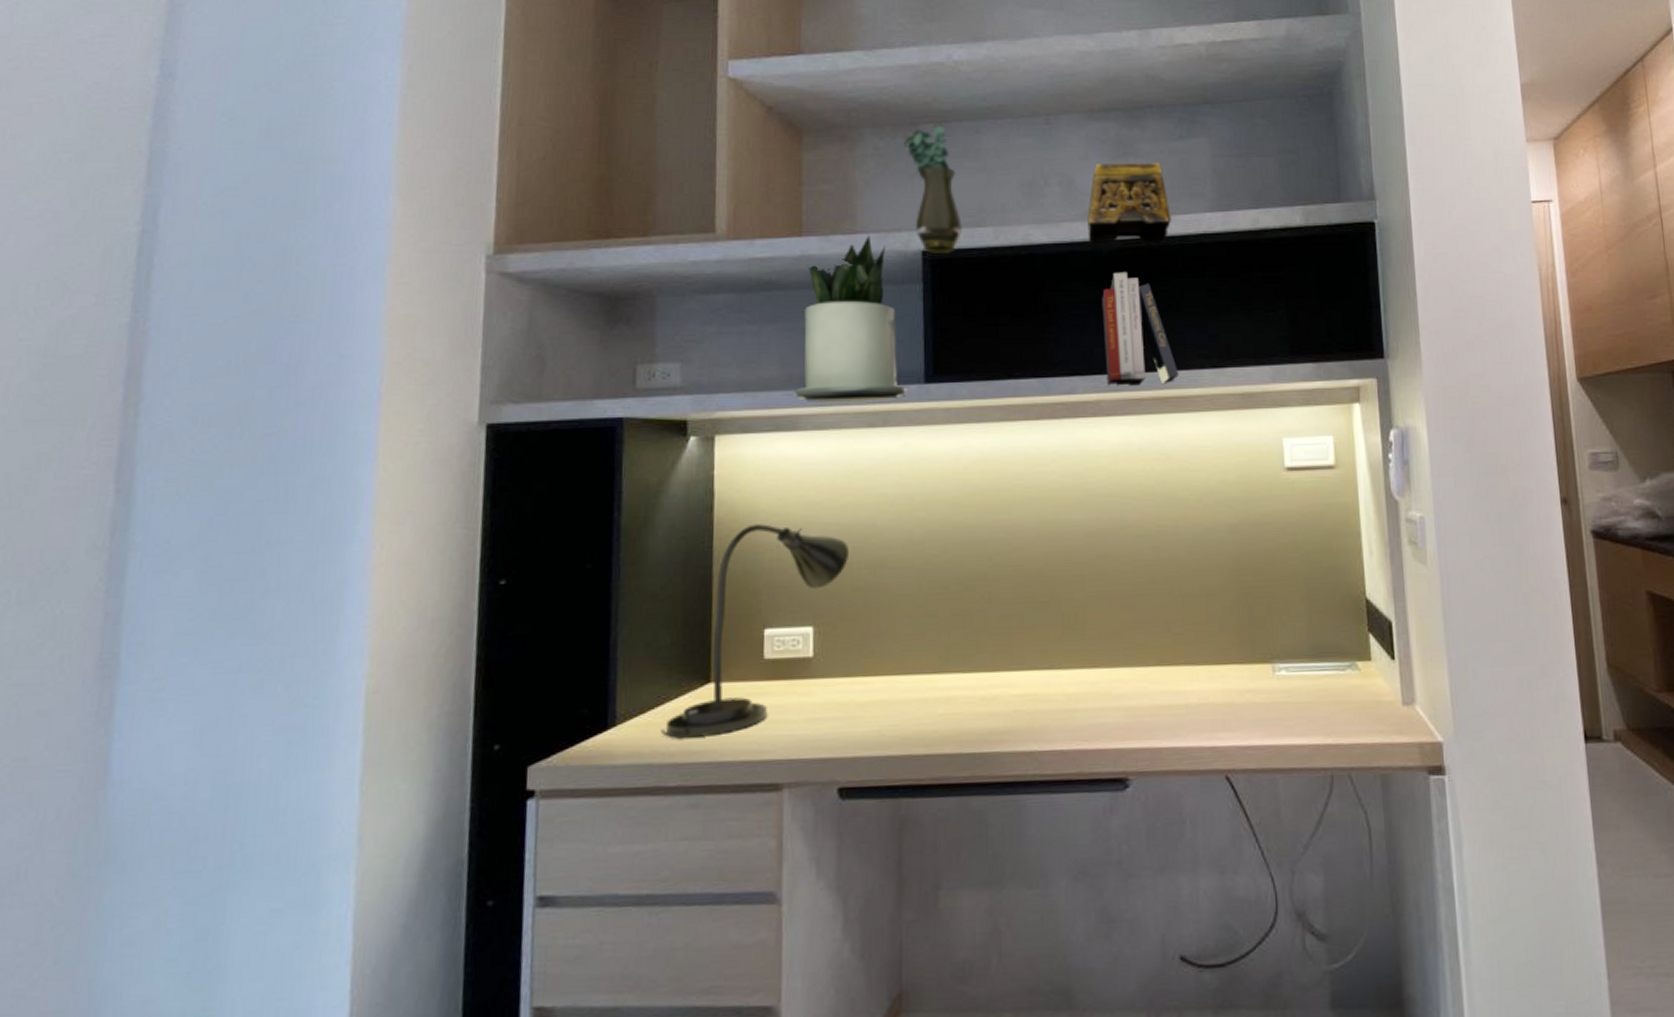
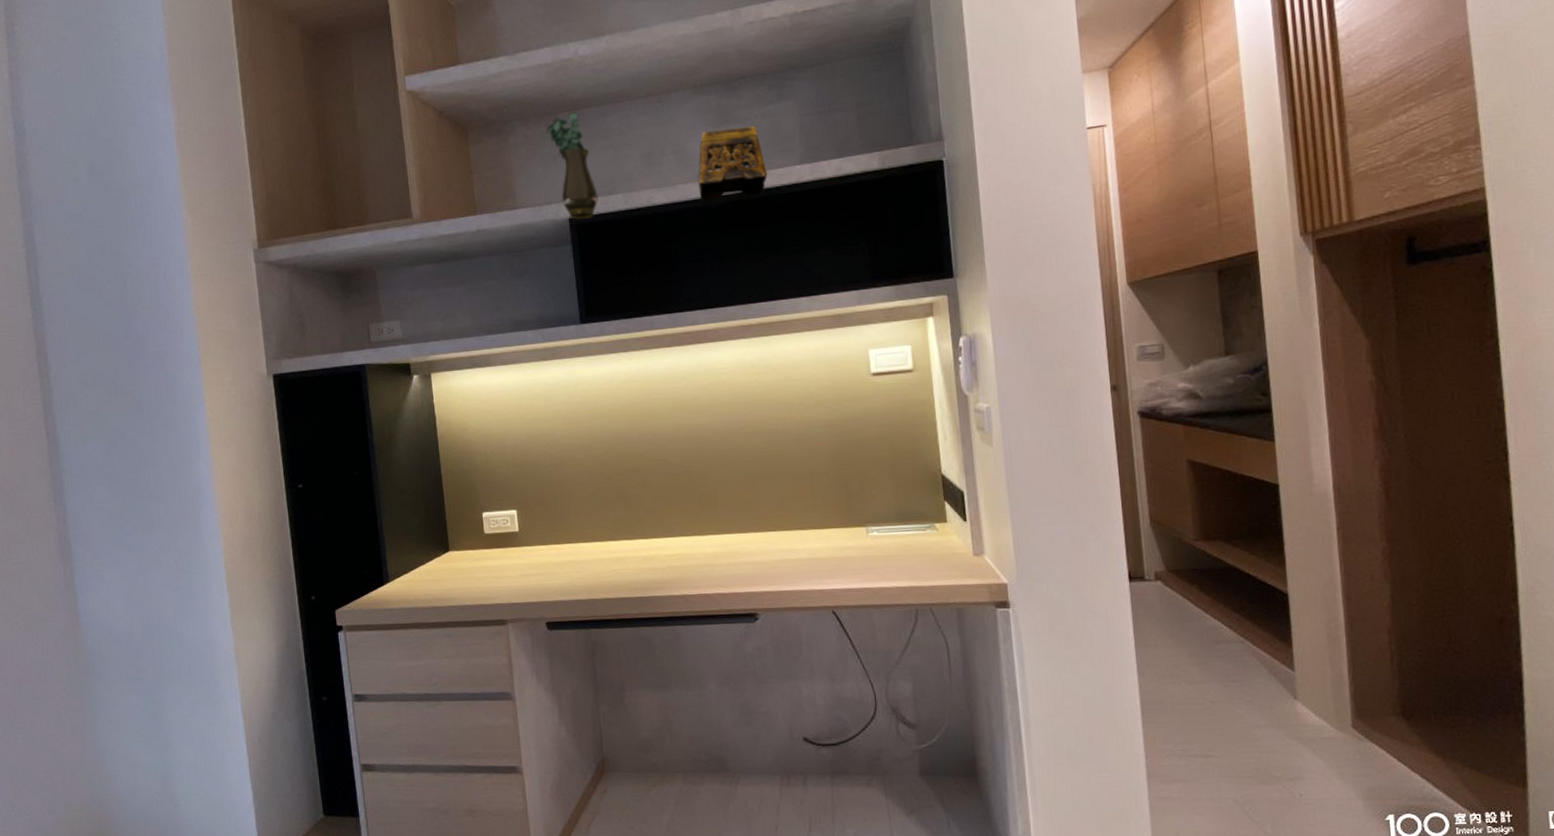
desk lamp: present [660,524,849,740] -> none [419,437,537,591]
planter: present [793,236,908,403] -> none [483,210,568,344]
books: present [1102,272,1179,388] -> none [714,222,780,317]

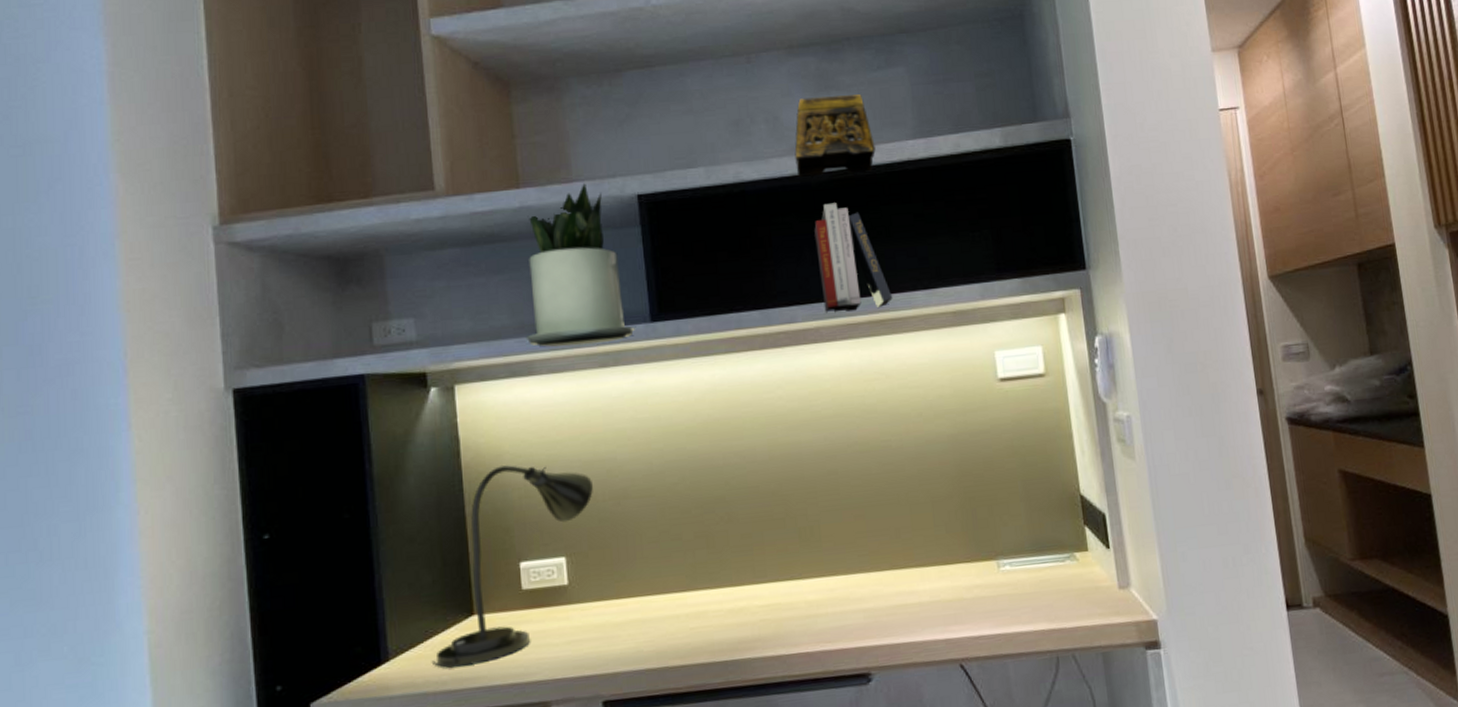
desk lamp: none [419,437,537,591] -> present [431,465,593,669]
planter: none [483,210,568,344] -> present [525,183,635,348]
vase: present [546,108,599,221] -> none [609,66,675,198]
books: none [714,222,780,317] -> present [814,202,893,314]

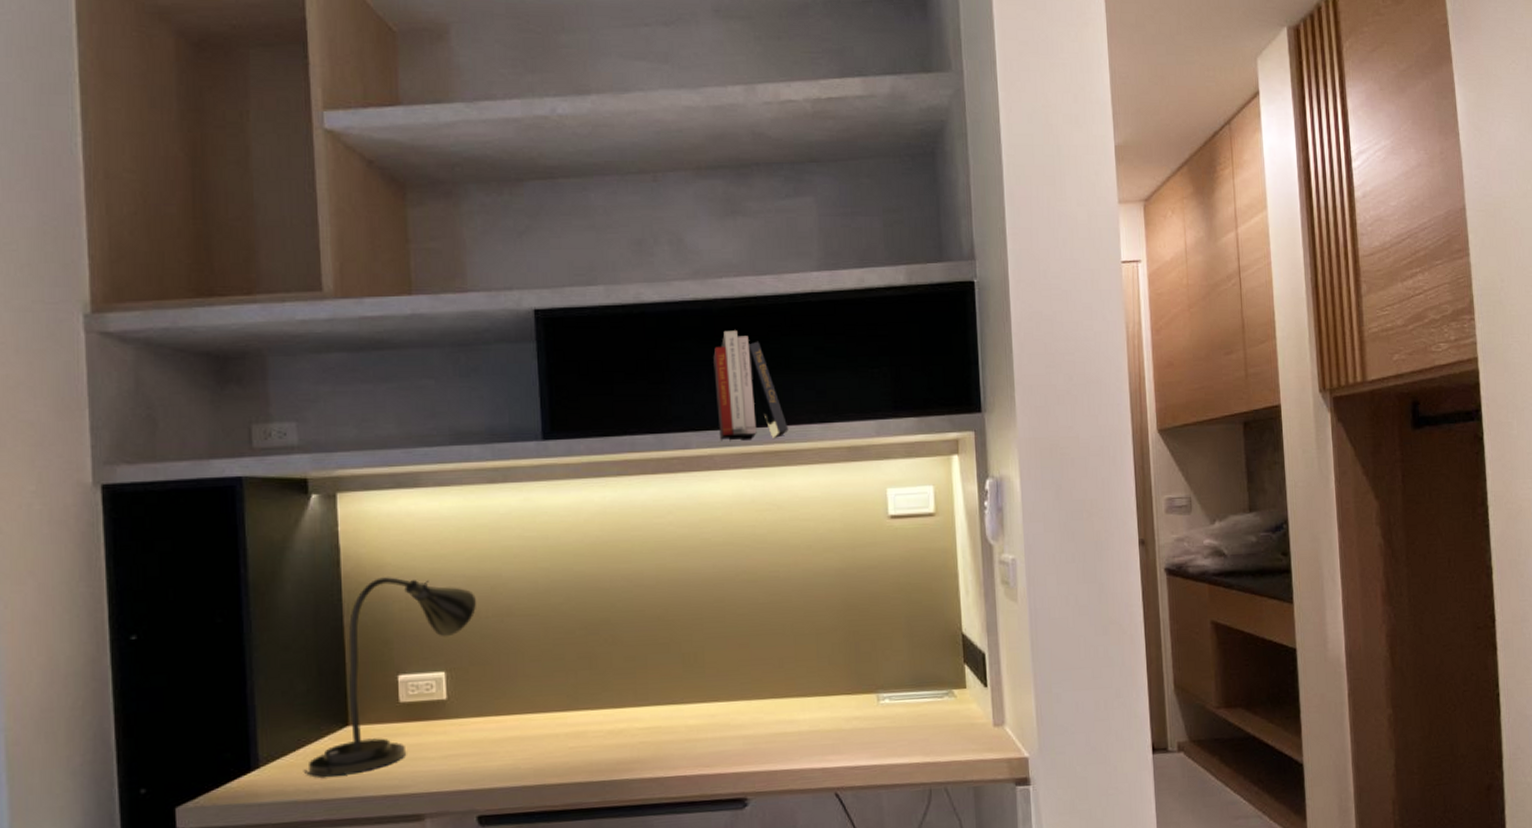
planter: present [525,183,635,348] -> none [412,294,526,460]
decorative box: present [794,94,876,177] -> none [697,222,779,302]

